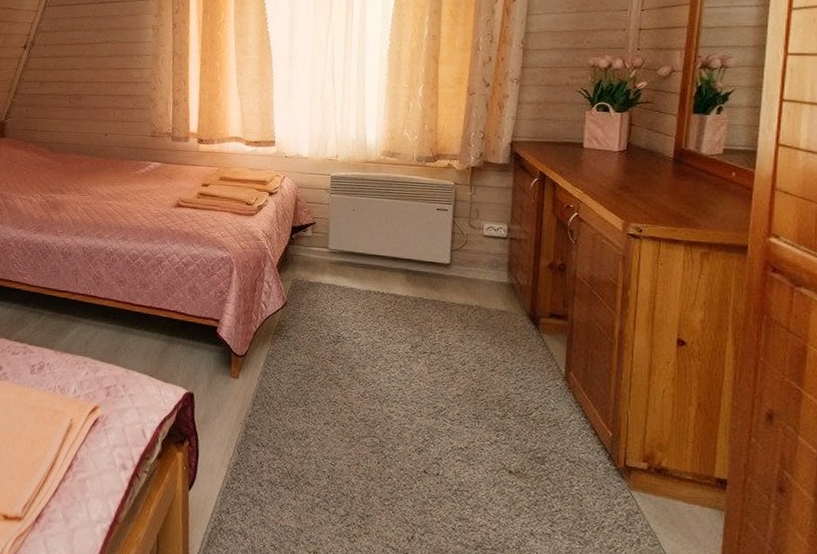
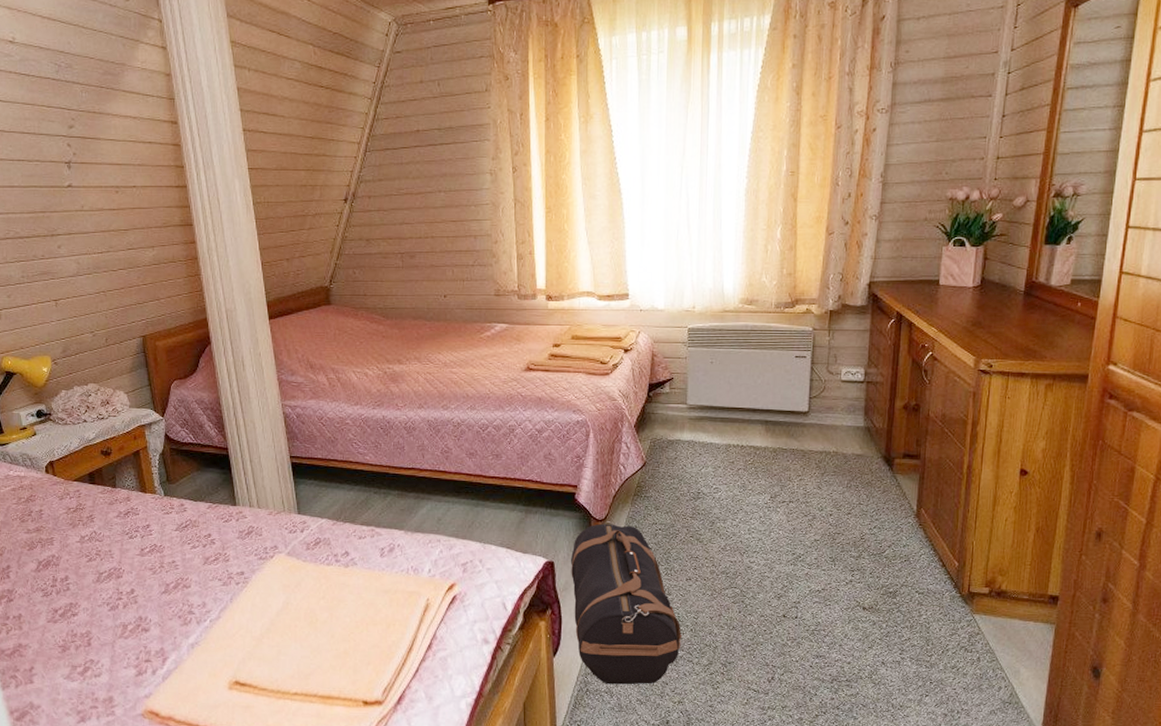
duffel bag: none [209,357,319,529] -> present [570,521,683,685]

